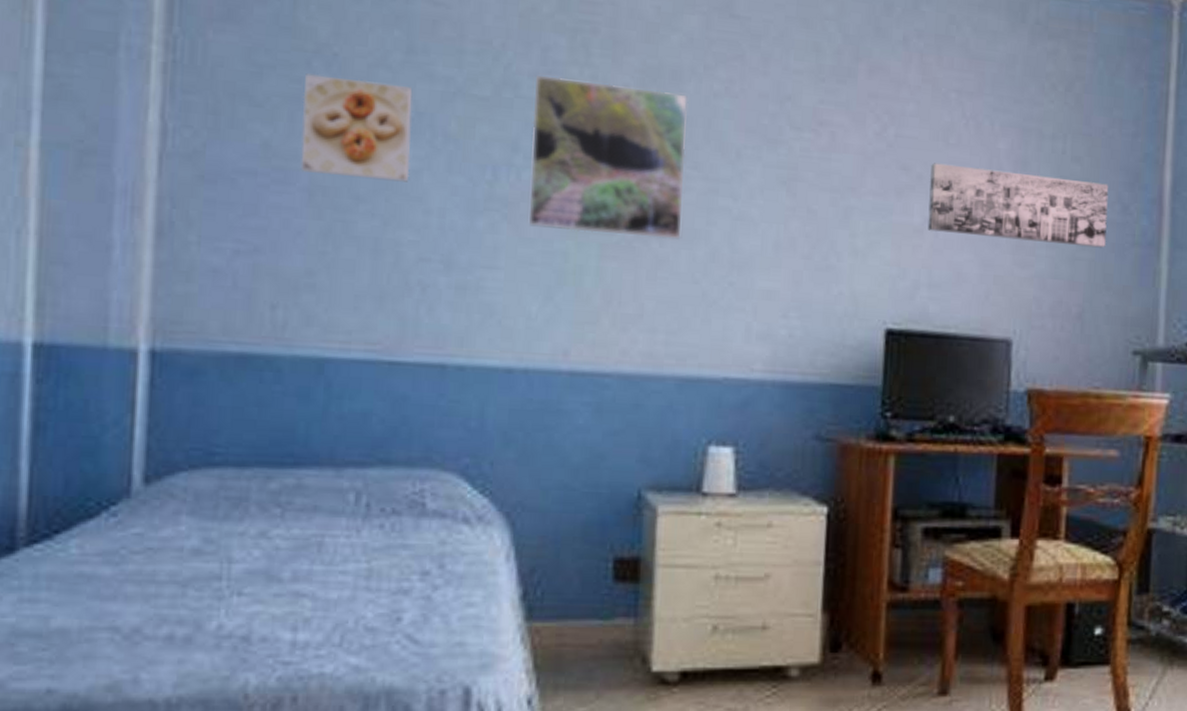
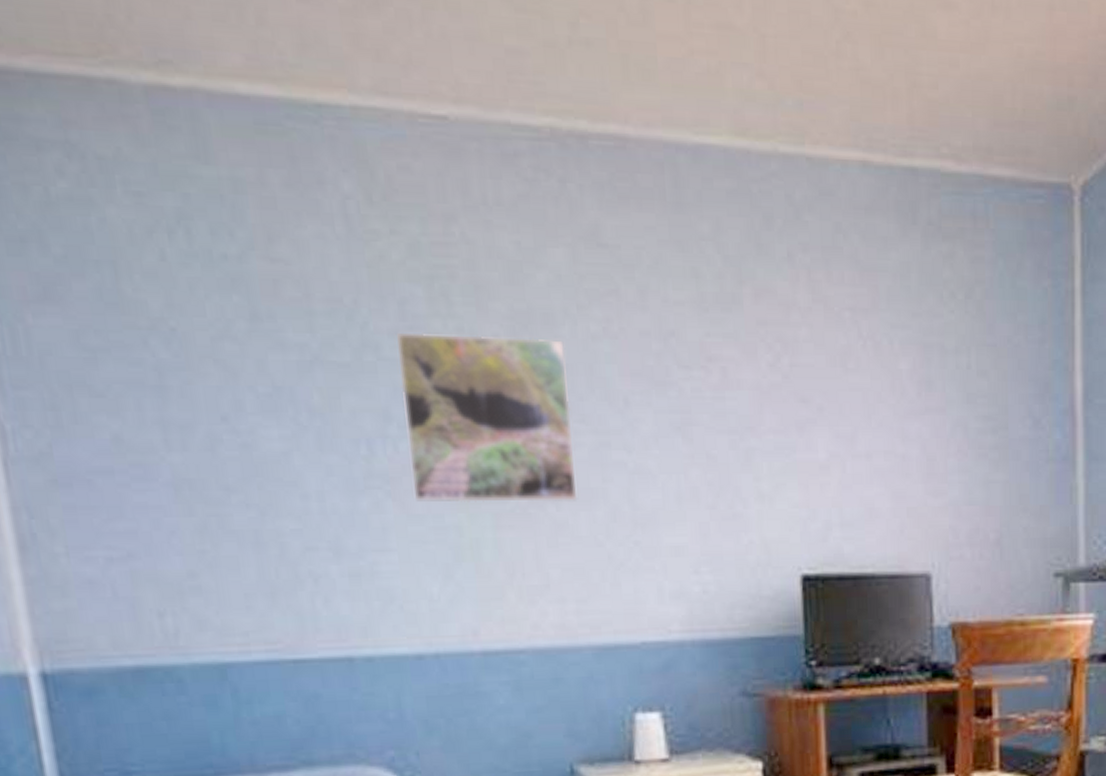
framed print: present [300,73,413,182] -> none [144,354,279,466]
wall art: present [927,163,1109,248] -> none [831,391,1019,468]

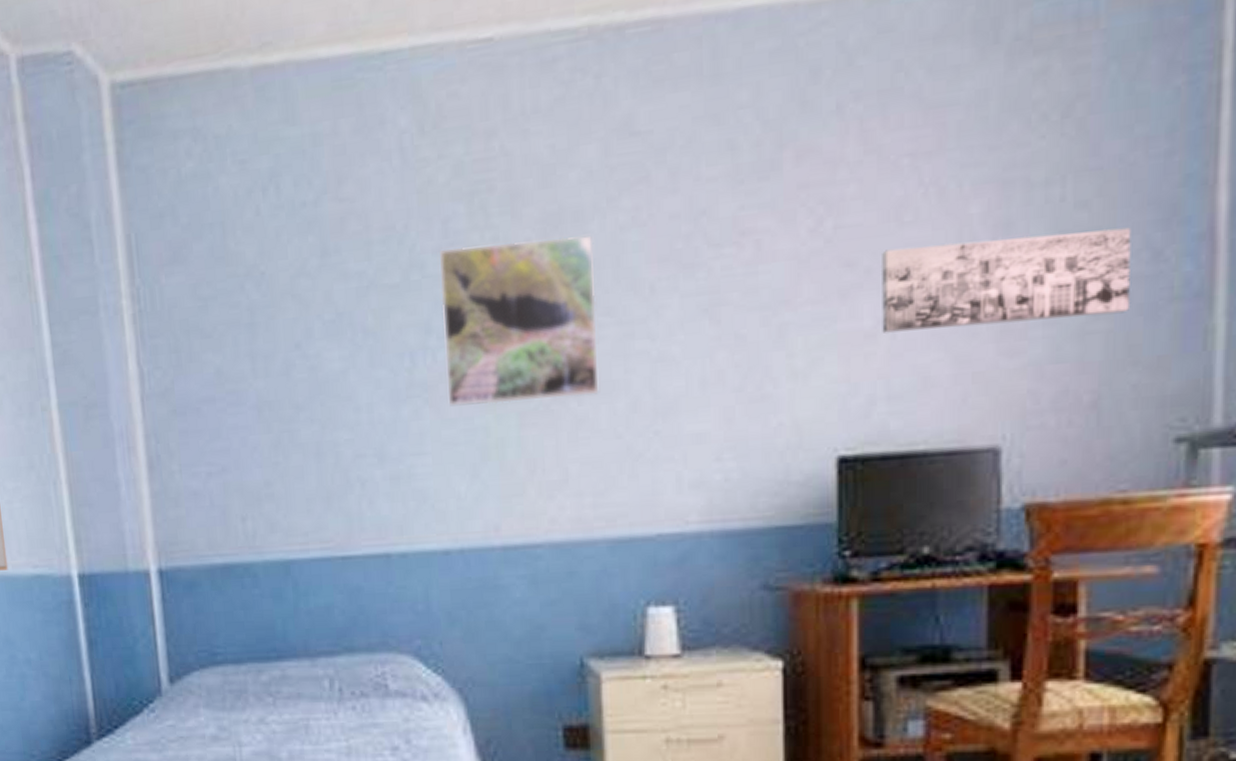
wall art: none [831,391,1019,468] -> present [882,227,1131,333]

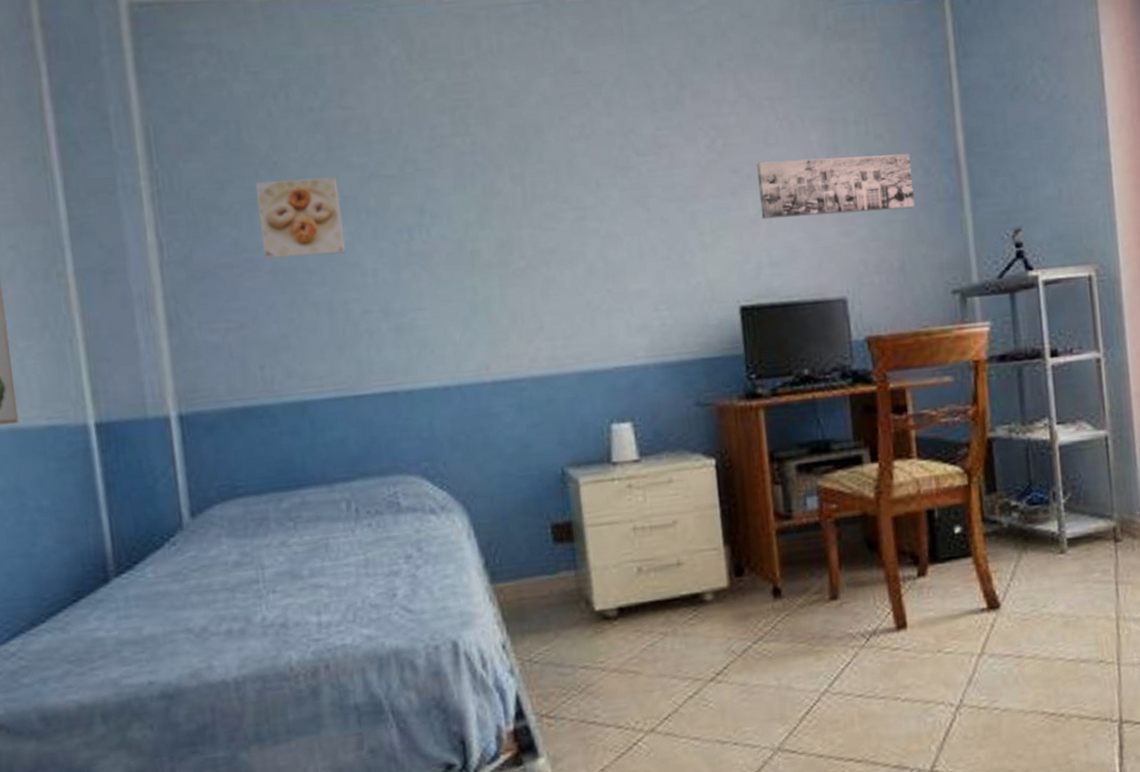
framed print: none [241,290,338,391] -> present [256,177,346,259]
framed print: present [440,235,599,406] -> none [429,143,563,271]

